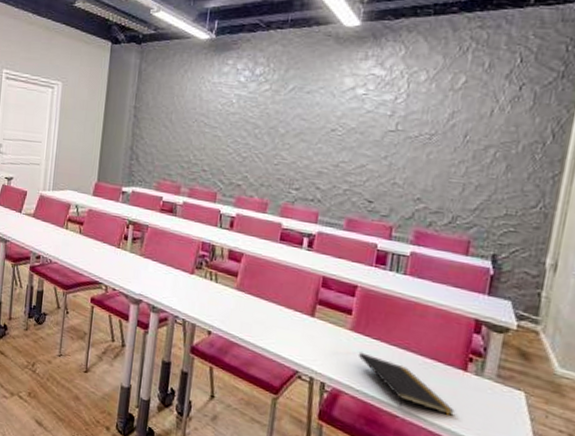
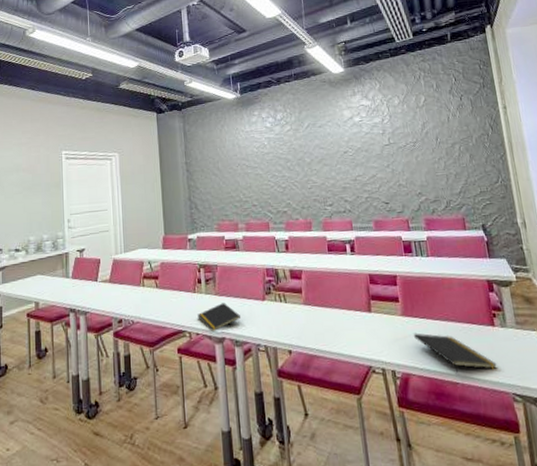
notepad: none [117,265,163,291] -> present [197,303,240,331]

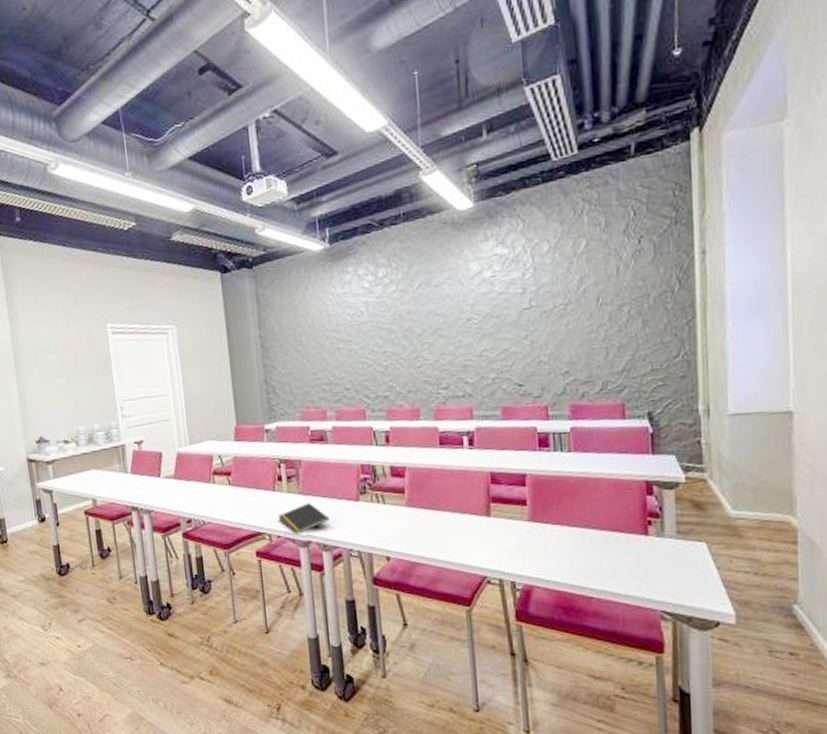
notepad: present [413,333,497,376] -> none [541,541,645,589]

